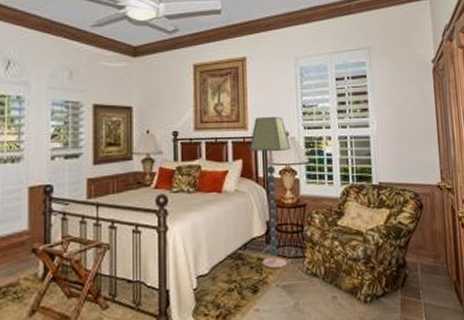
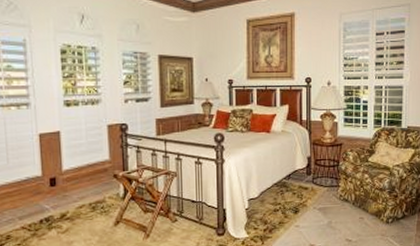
floor lamp: present [249,117,290,269] -> none [295,68,331,195]

